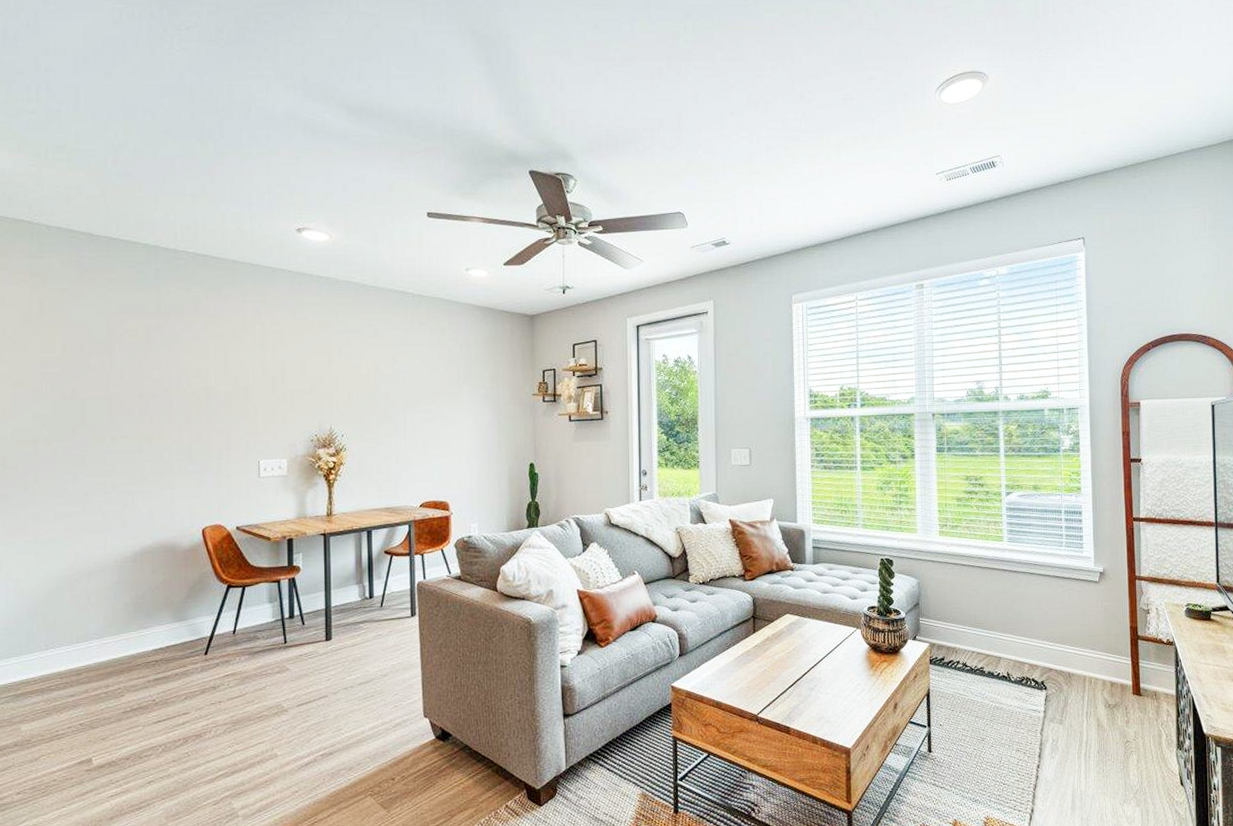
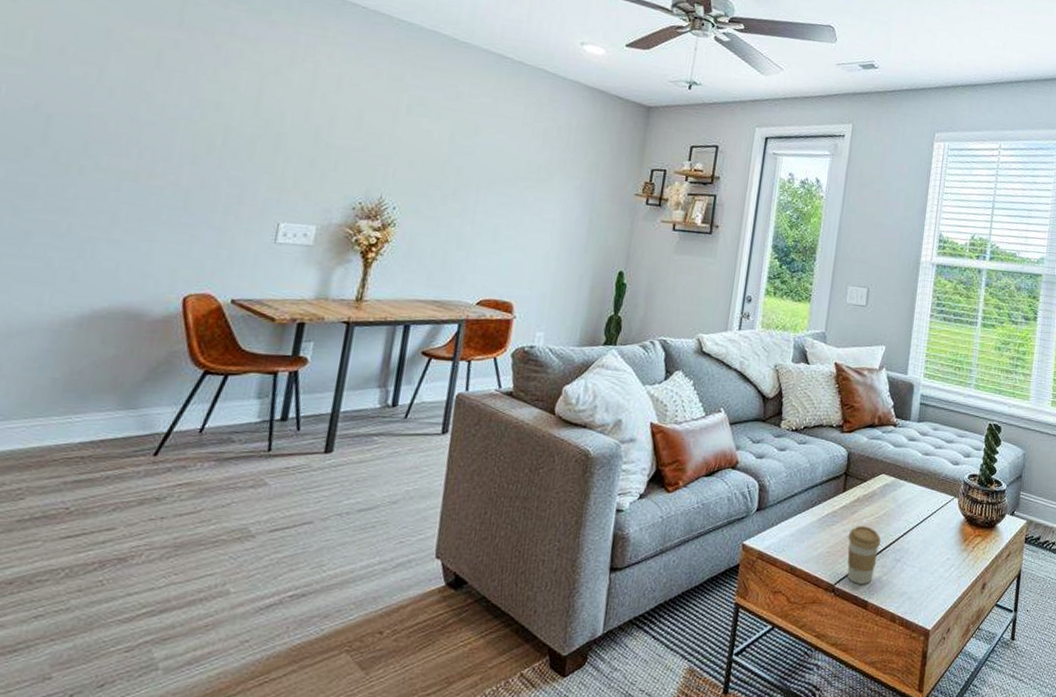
coffee cup: none [764,661,795,713] -> present [847,526,881,584]

